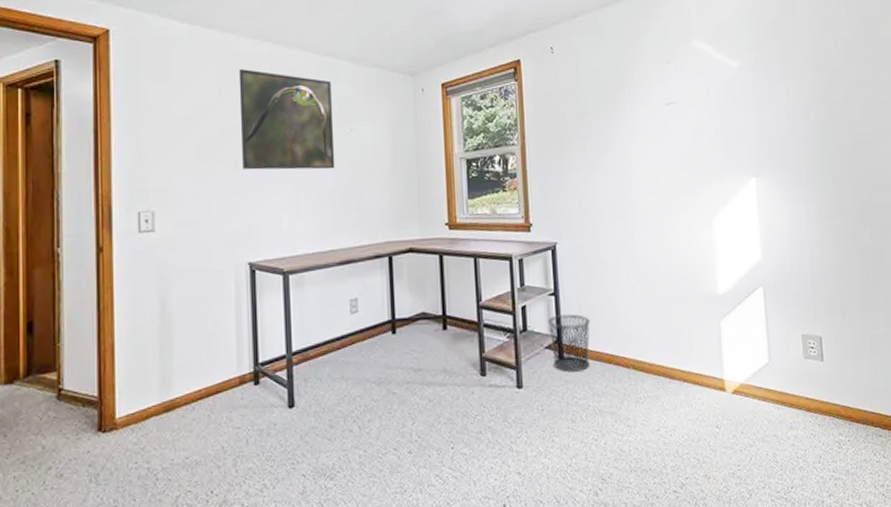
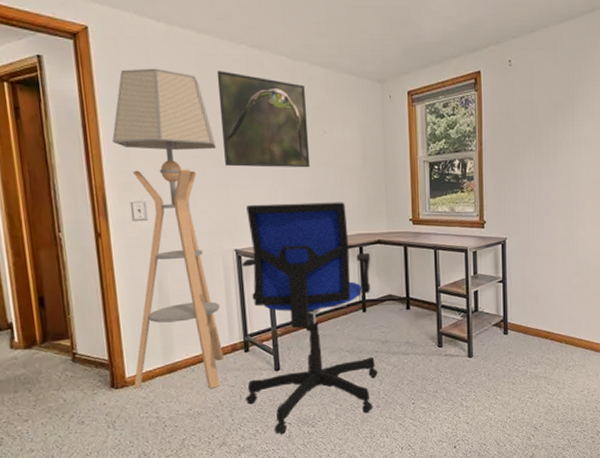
floor lamp: none [124,69,233,432] -> present [112,68,224,389]
office chair: none [253,206,410,489] -> present [242,202,378,434]
waste bin: present [547,314,590,372] -> none [495,298,531,345]

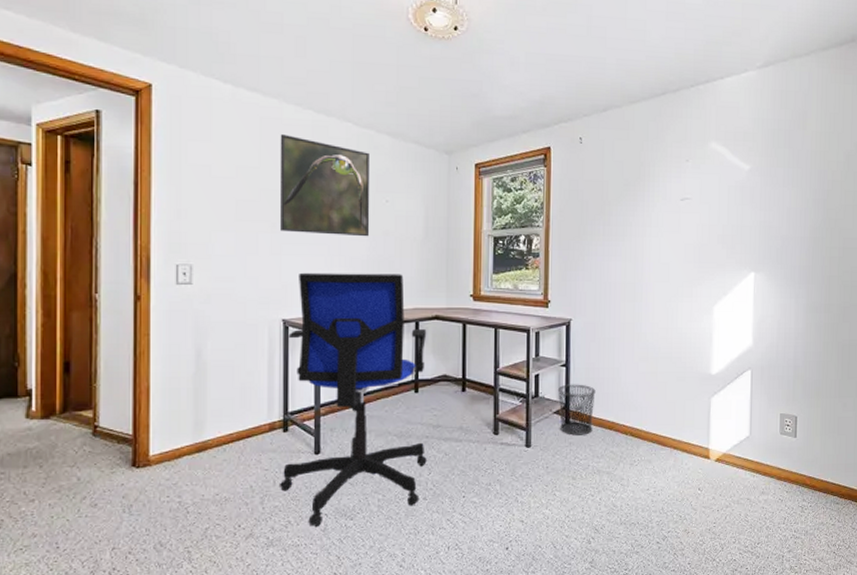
floor lamp: present [112,68,224,389] -> none [158,128,272,471]
waste bin: none [495,298,531,345] -> present [557,384,596,436]

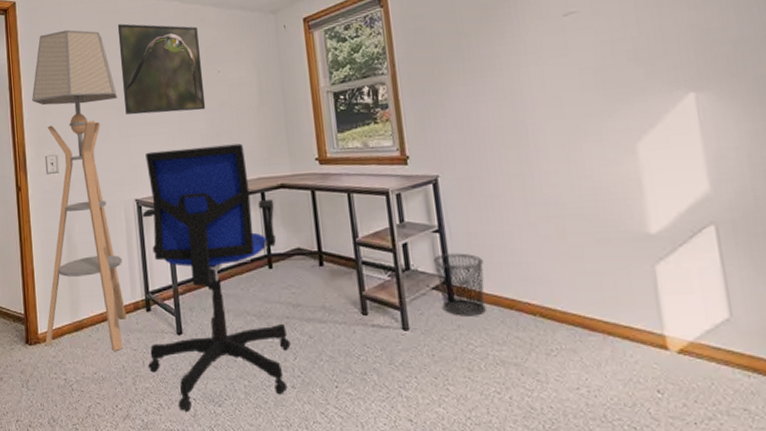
floor lamp: none [158,128,272,471] -> present [32,29,127,351]

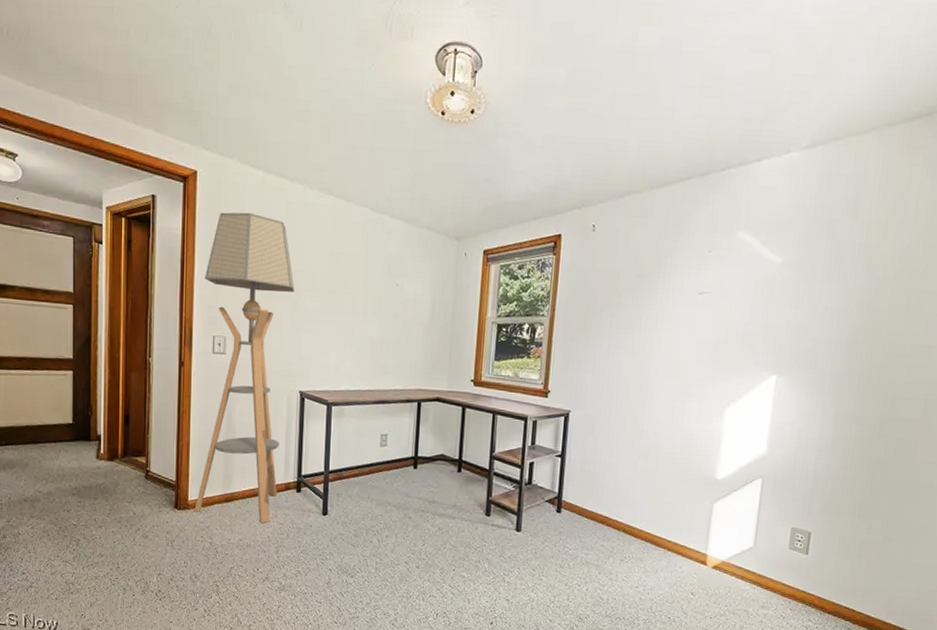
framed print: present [117,23,206,115] -> none [301,218,383,319]
office chair: present [142,143,291,411] -> none [292,349,428,579]
waste bin: present [432,253,486,316] -> none [551,474,590,526]

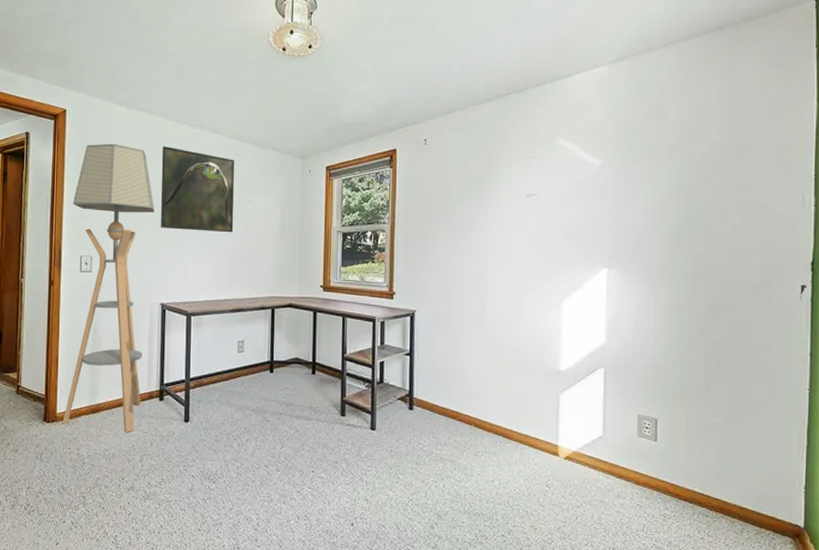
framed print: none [301,218,383,319] -> present [160,146,235,233]

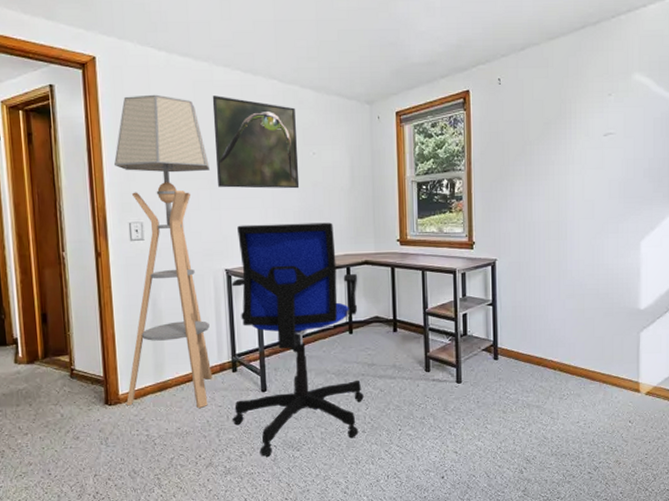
office chair: none [156,263,282,486] -> present [231,222,364,457]

